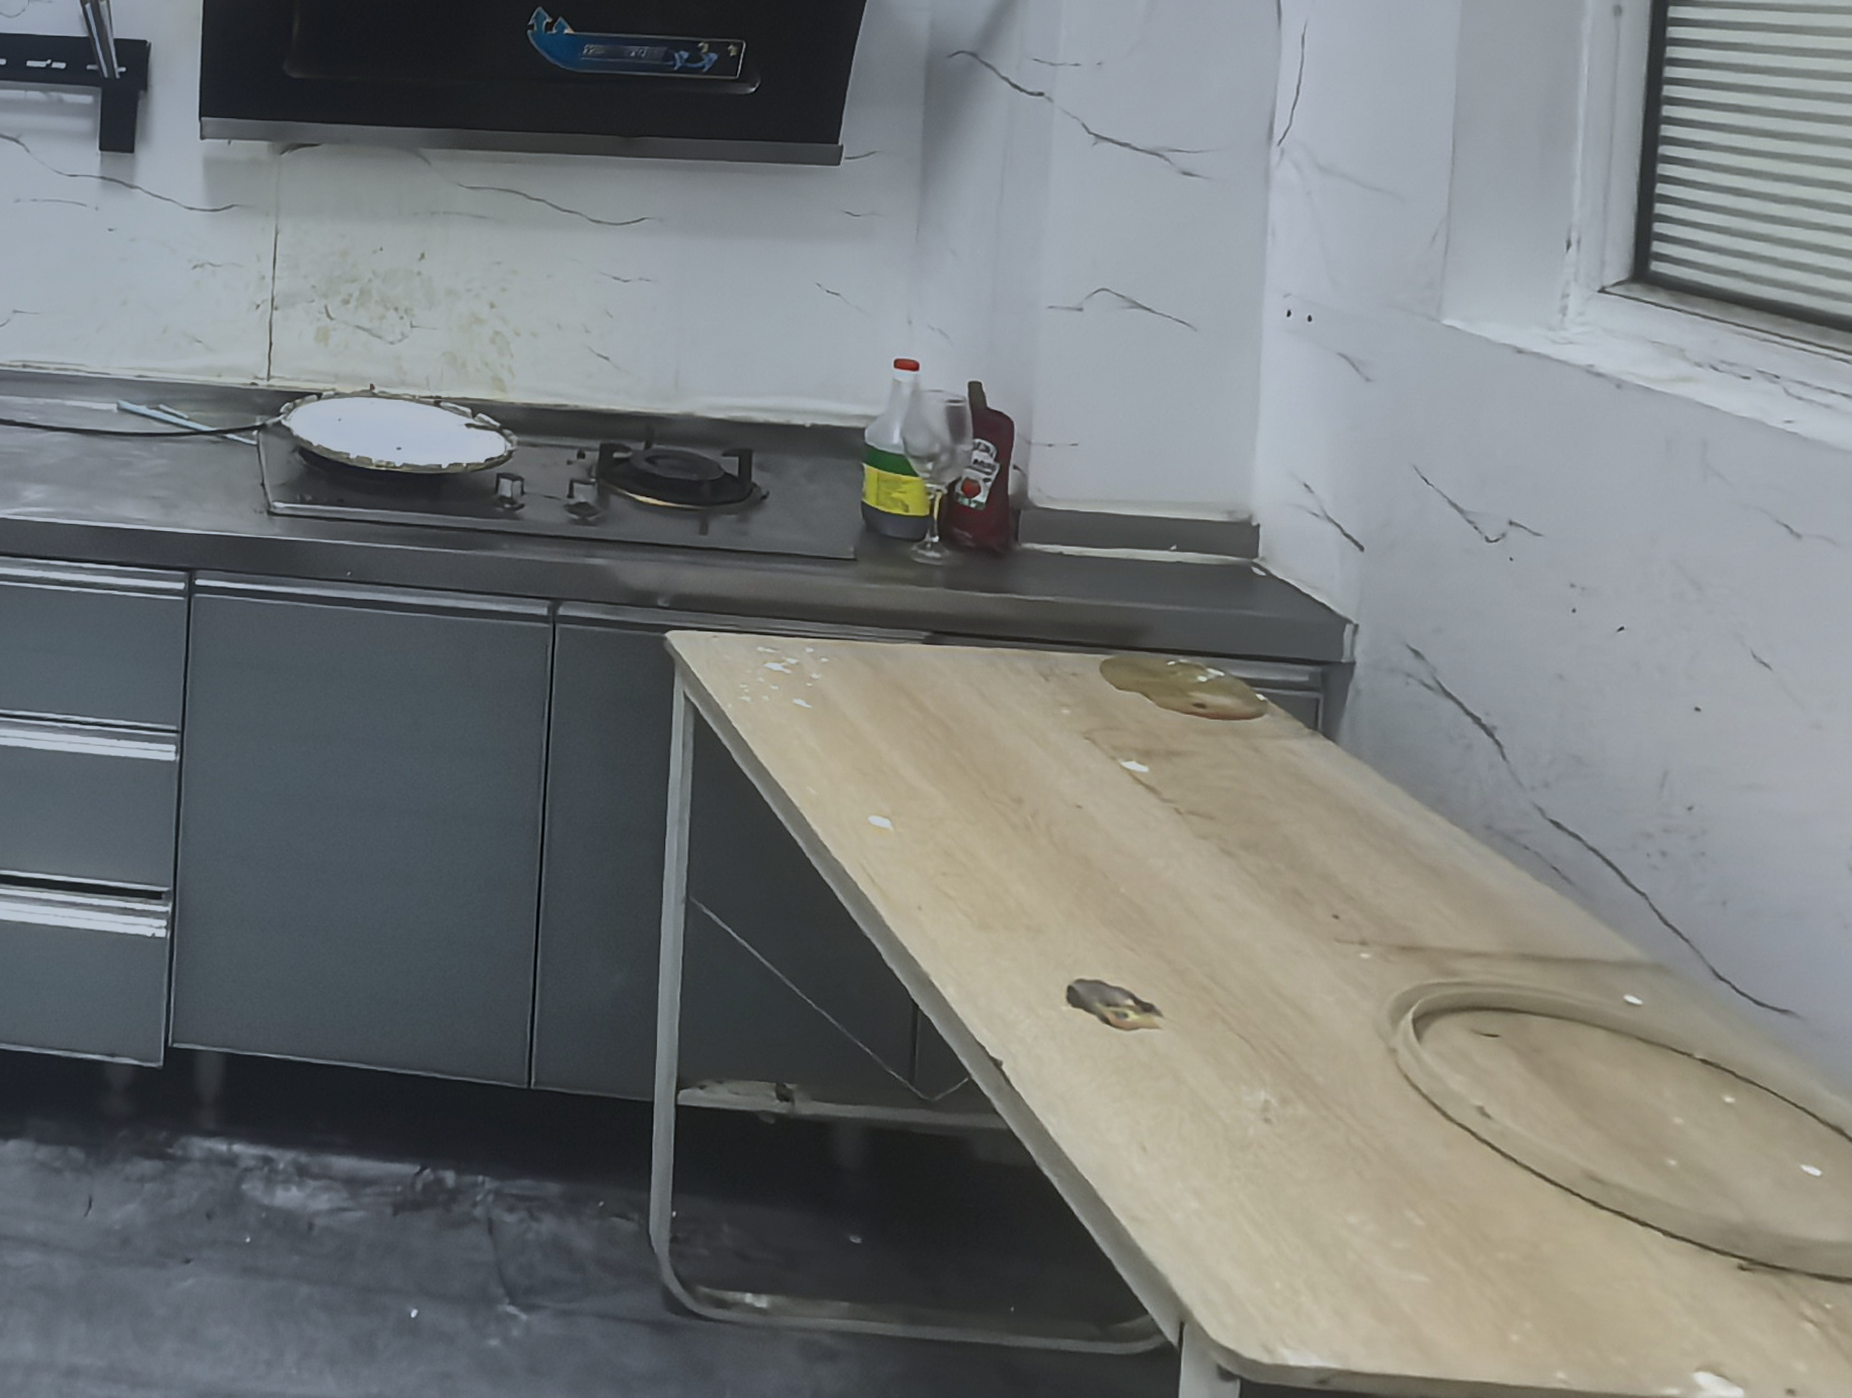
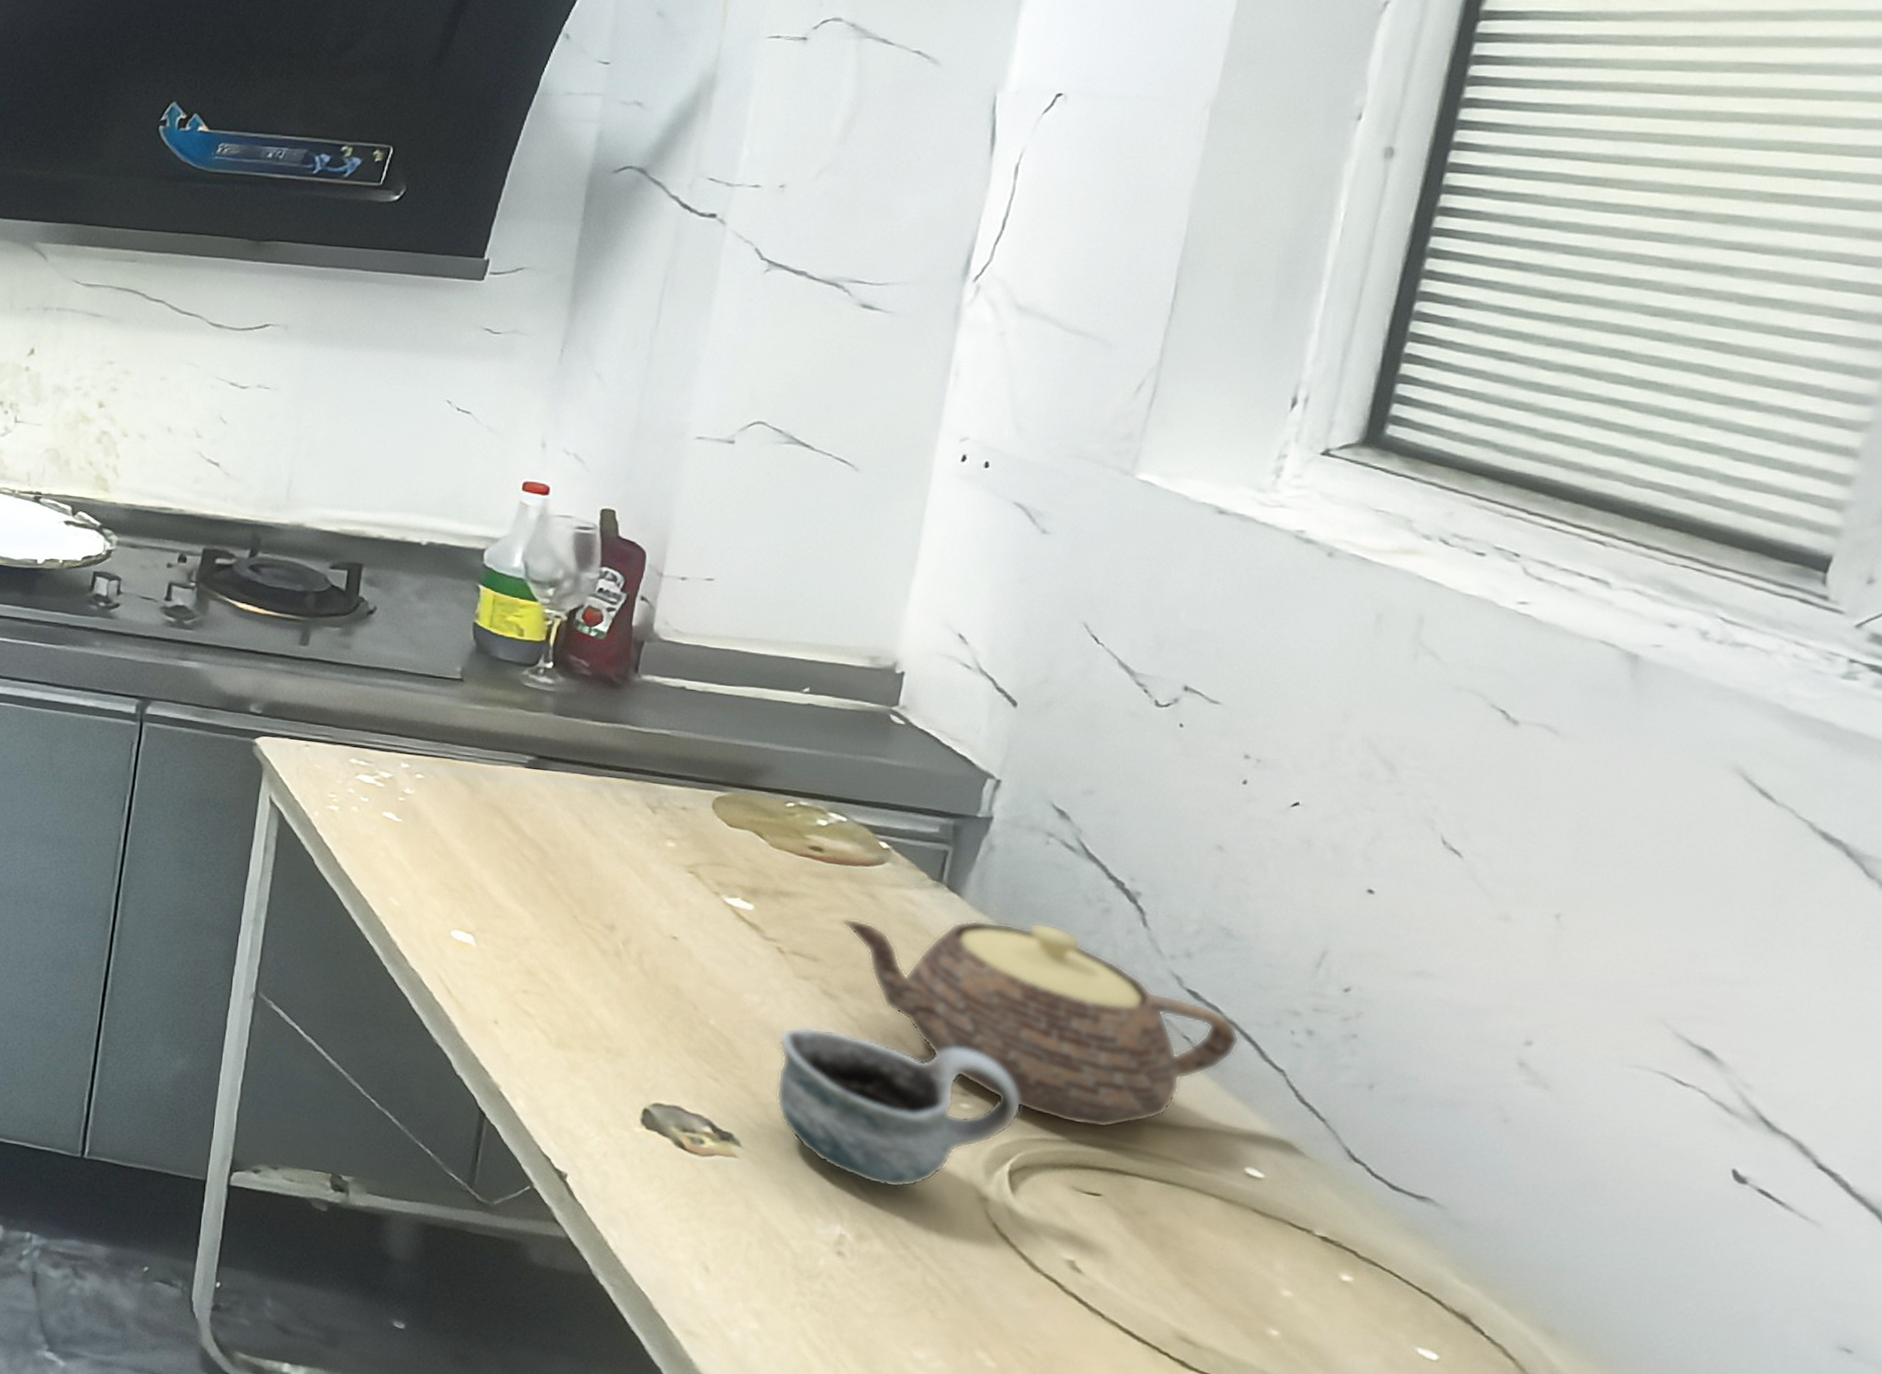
mug: none [1186,886,1417,1047] -> present [776,1026,1023,1188]
teapot: none [1231,764,1603,967] -> present [842,918,1240,1129]

